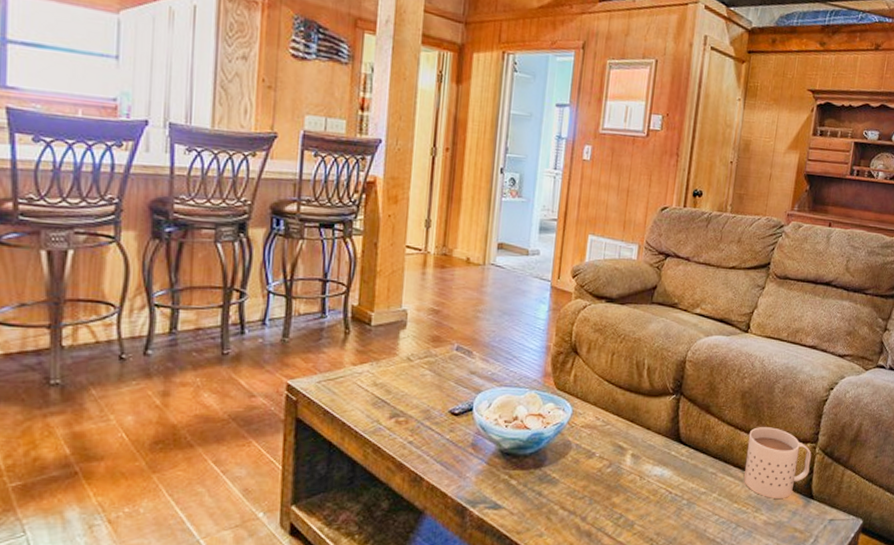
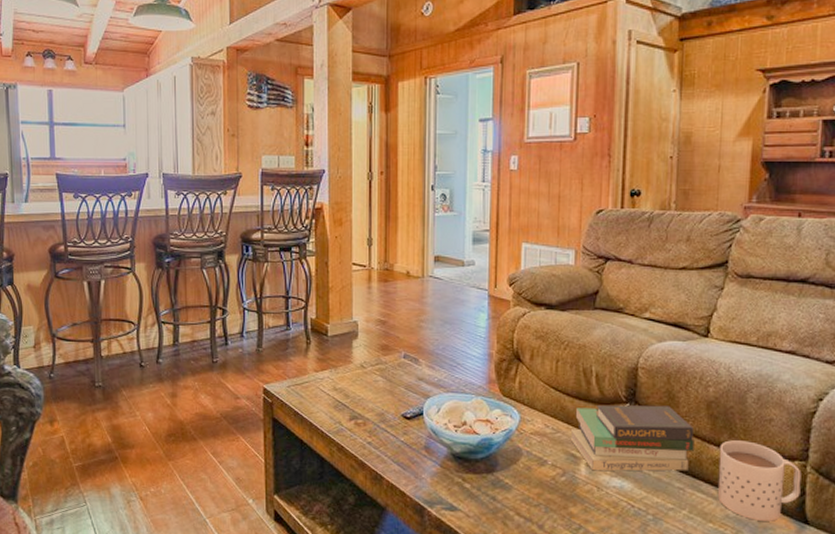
books: none [618,396,729,461] -> present [570,404,694,471]

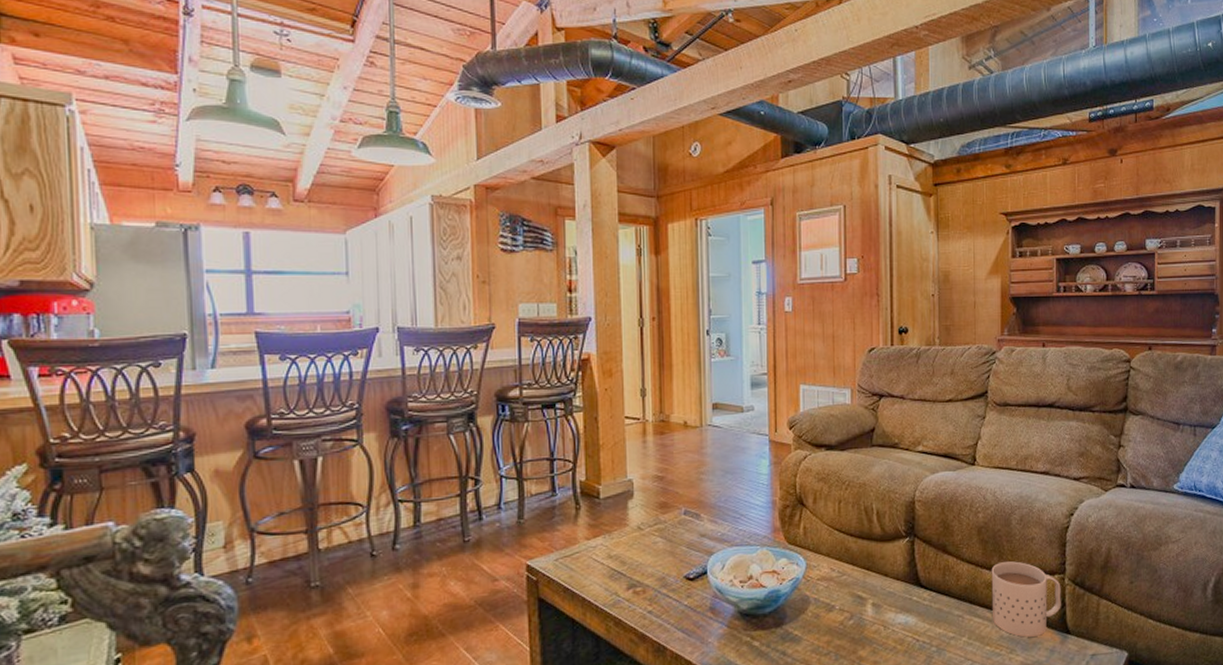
books: present [570,404,694,471] -> none [855,535,969,610]

